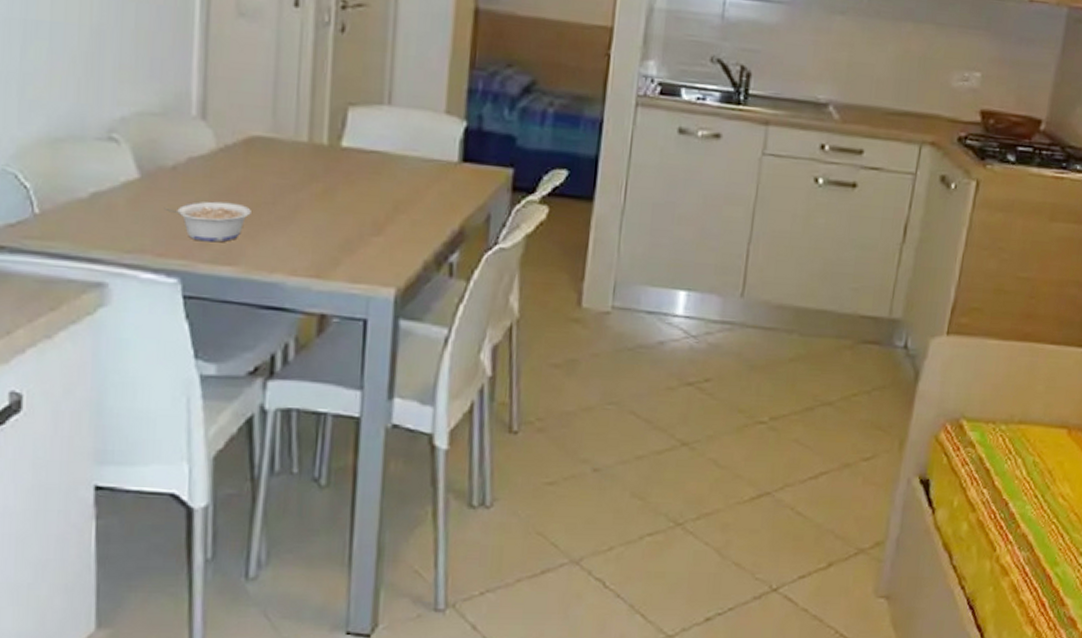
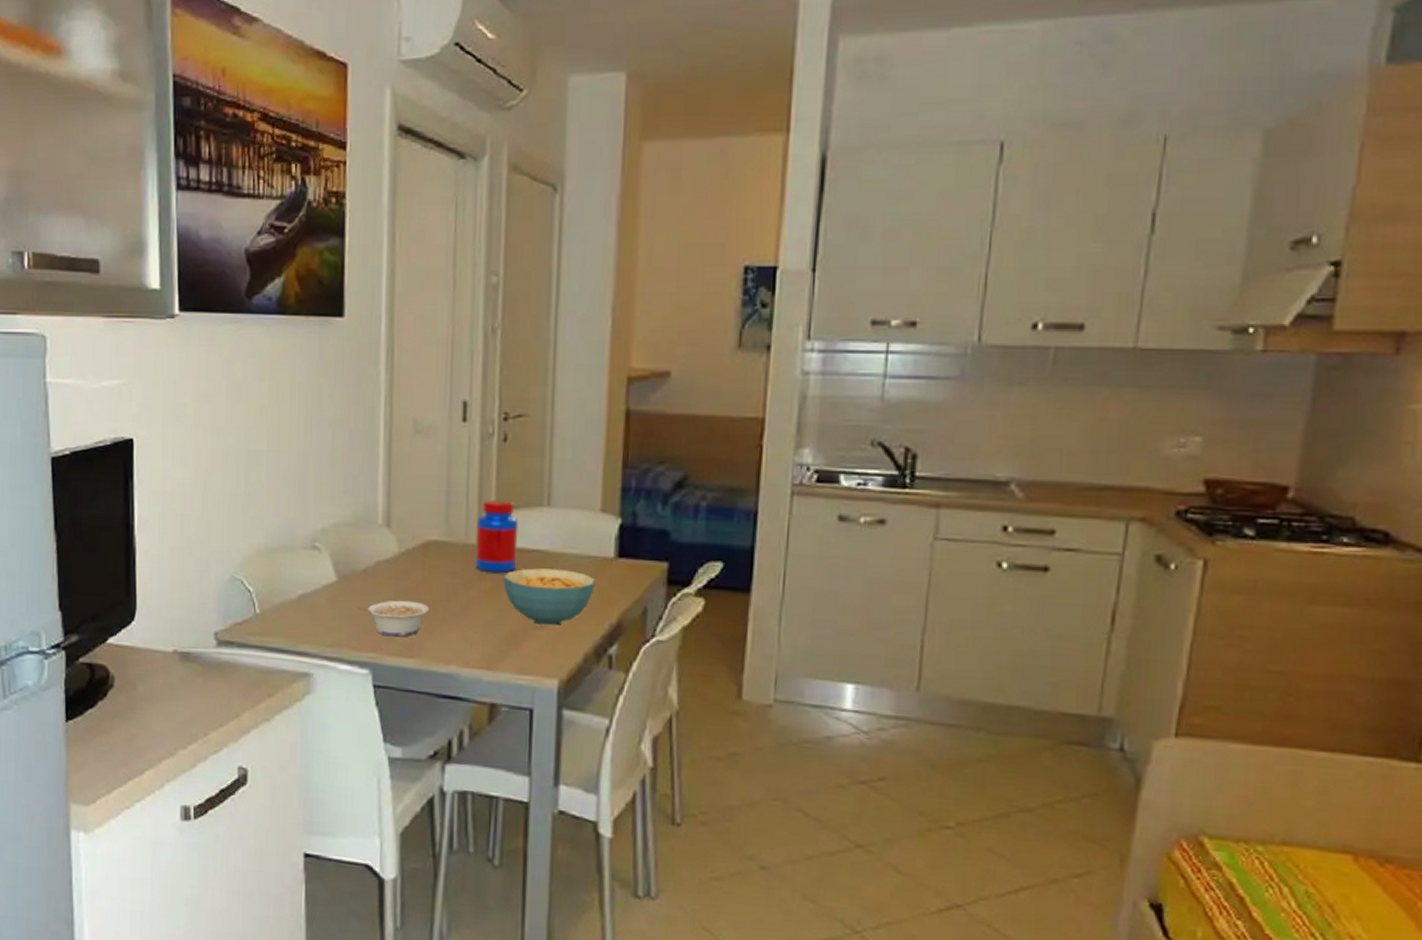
jar: none [305,94,356,175] -> present [475,499,519,574]
cereal bowl: none [337,170,438,232] -> present [503,568,596,626]

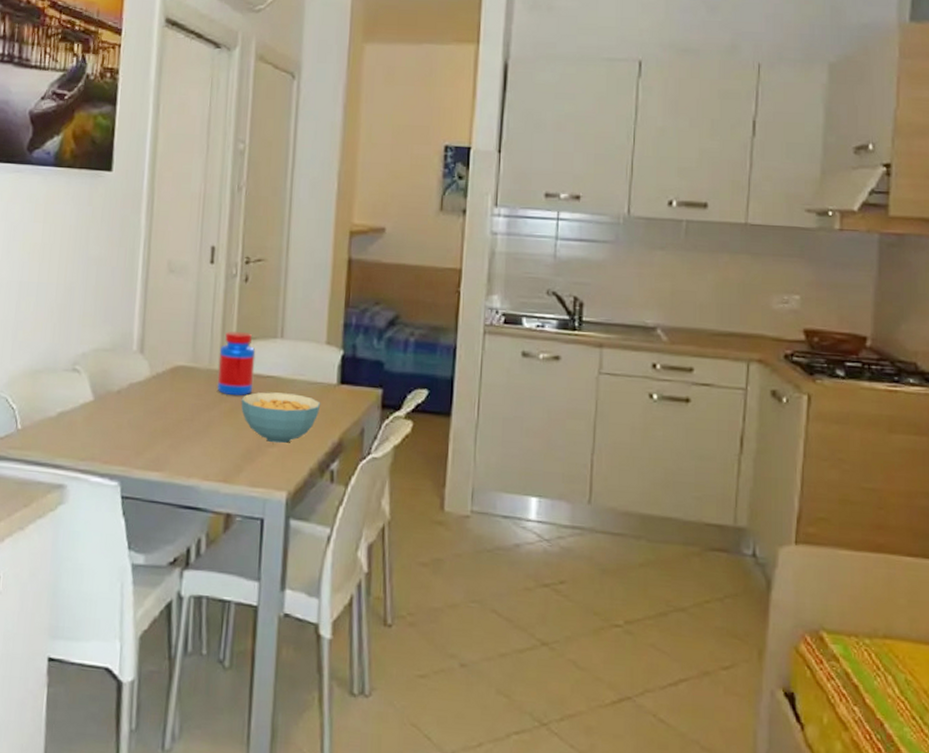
legume: present [357,600,429,637] -> none [110,418,175,452]

